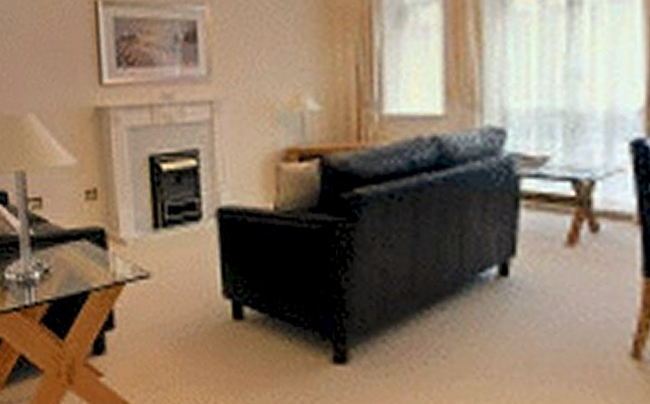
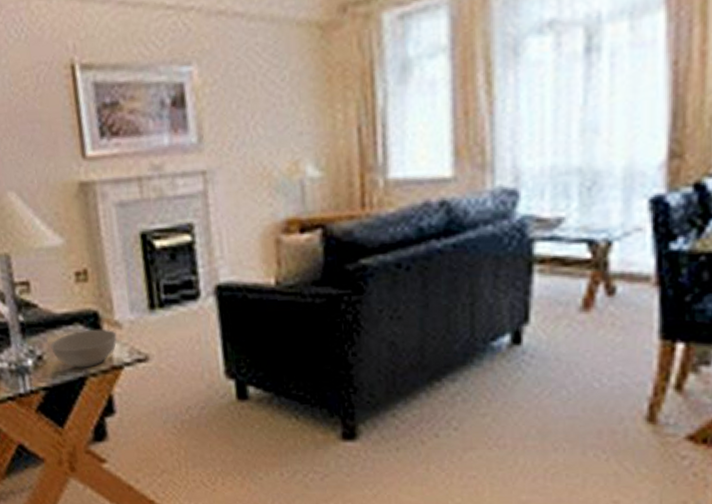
bowl: none [58,245,121,283] -> present [50,329,117,368]

